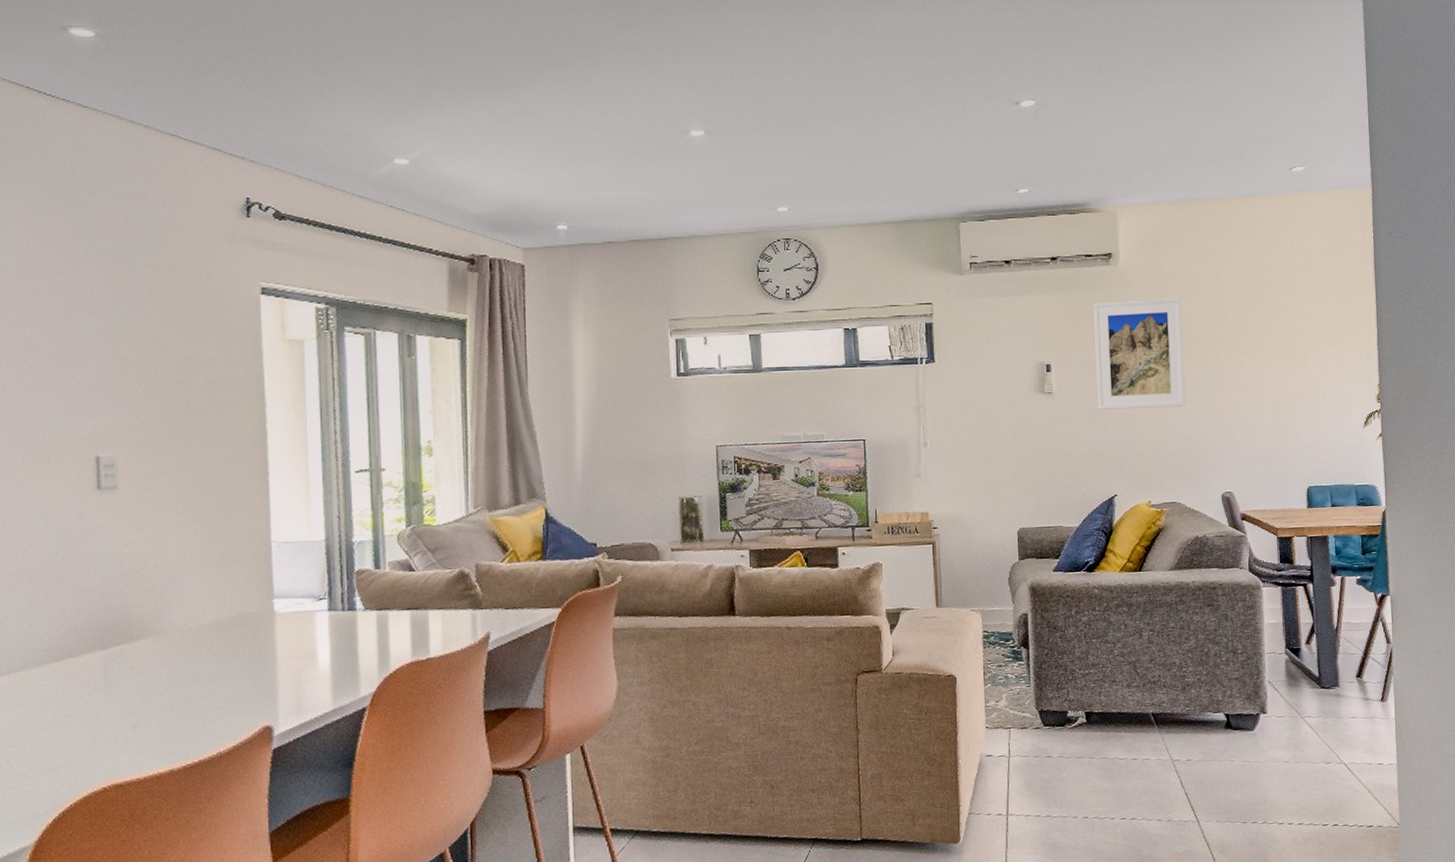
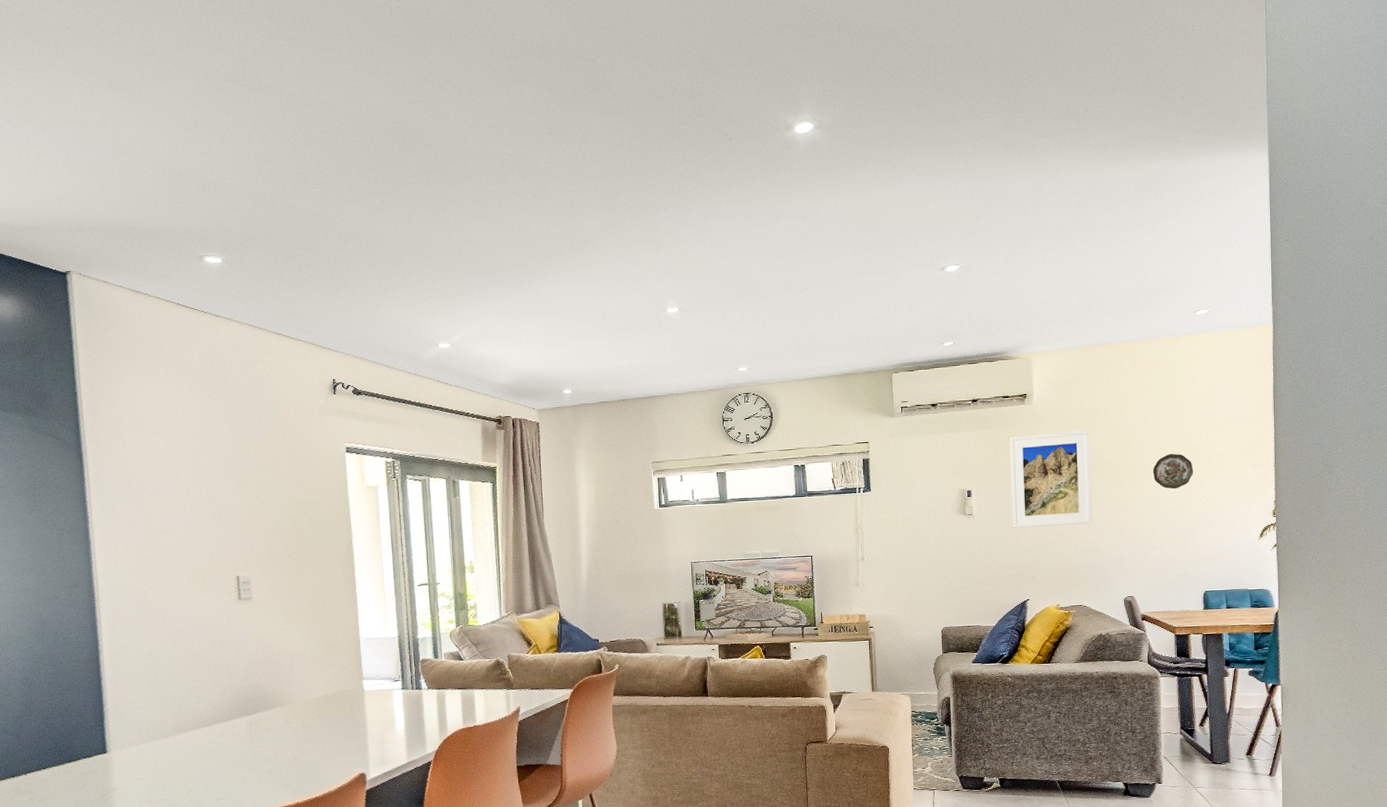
decorative plate: none [1250,327,1294,369] -> present [1152,453,1194,489]

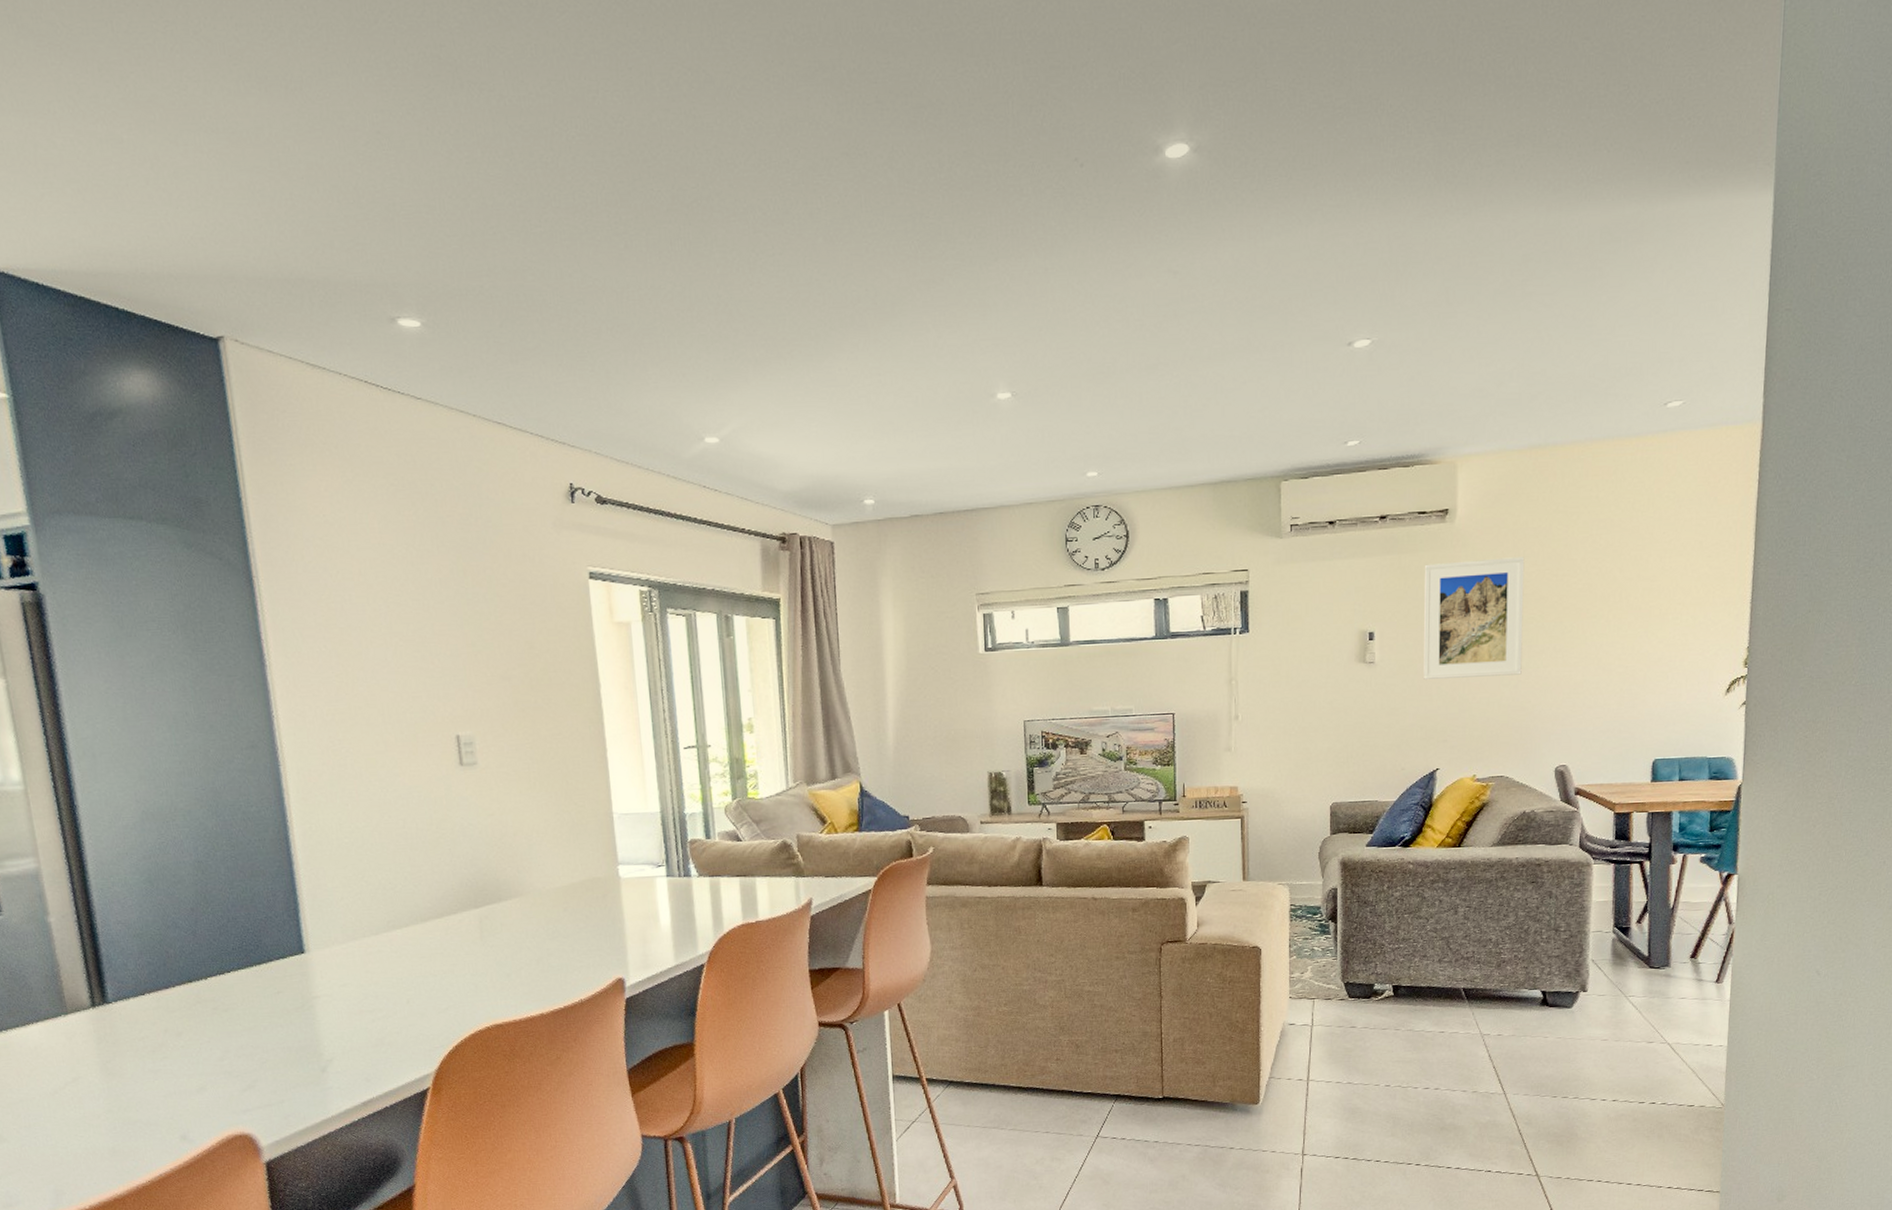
decorative plate: present [1152,453,1194,489] -> none [1599,586,1651,632]

